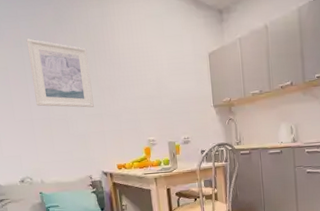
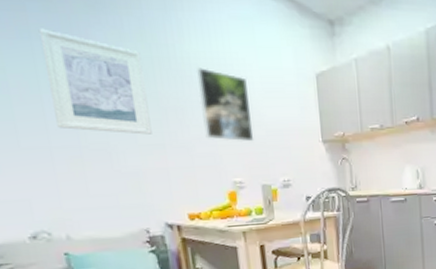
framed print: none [122,56,163,109] -> present [195,68,254,142]

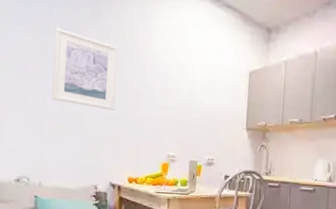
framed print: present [195,68,254,142] -> none [153,61,192,124]

